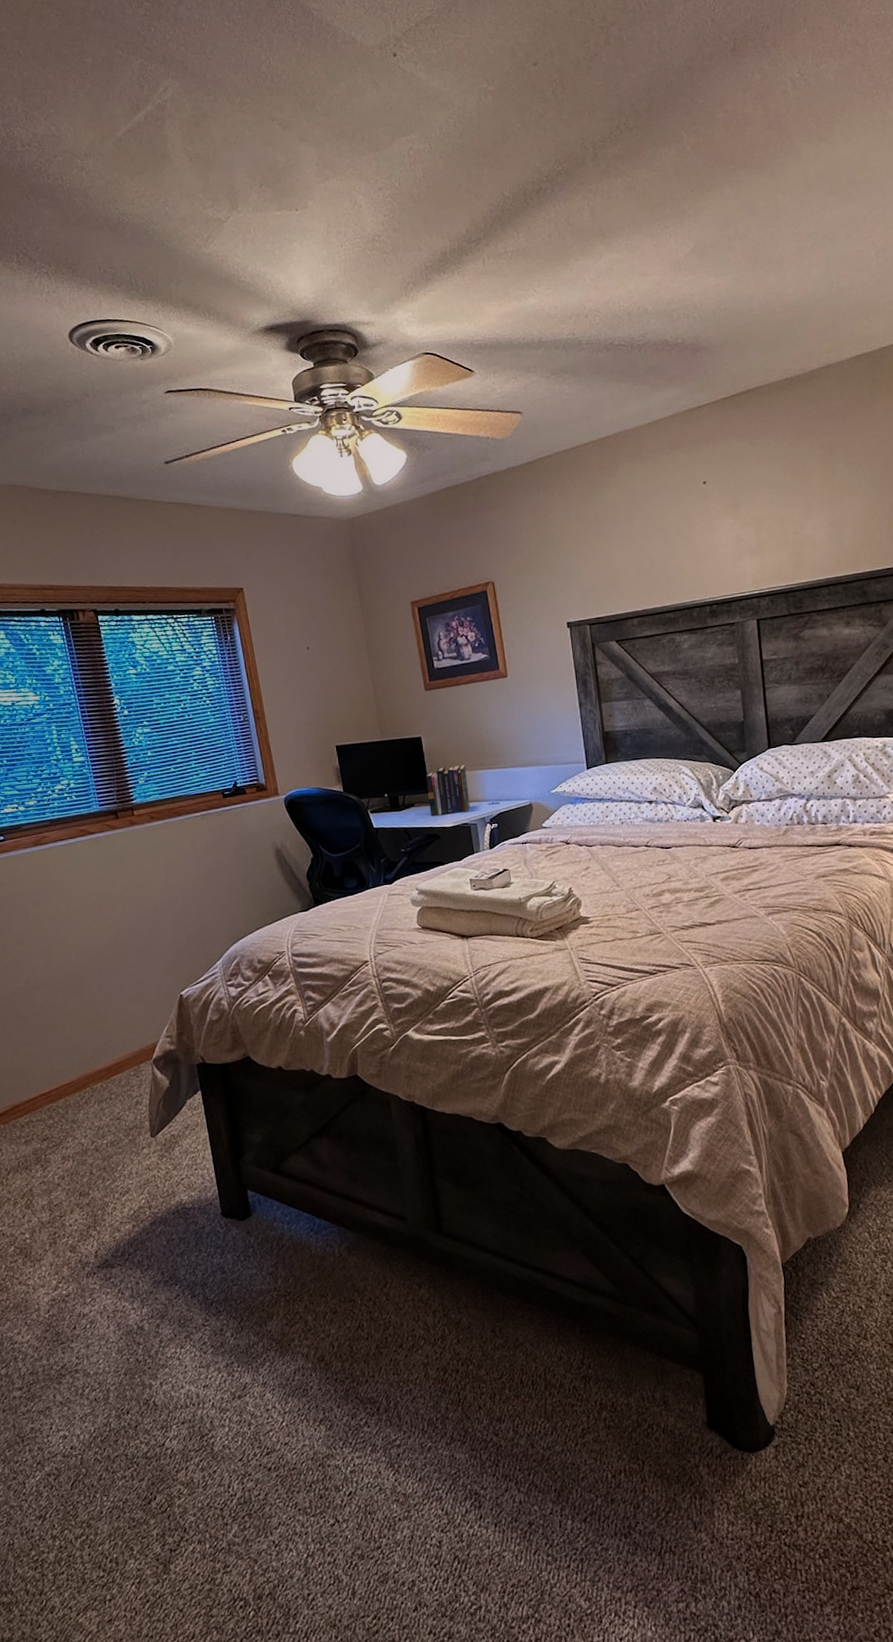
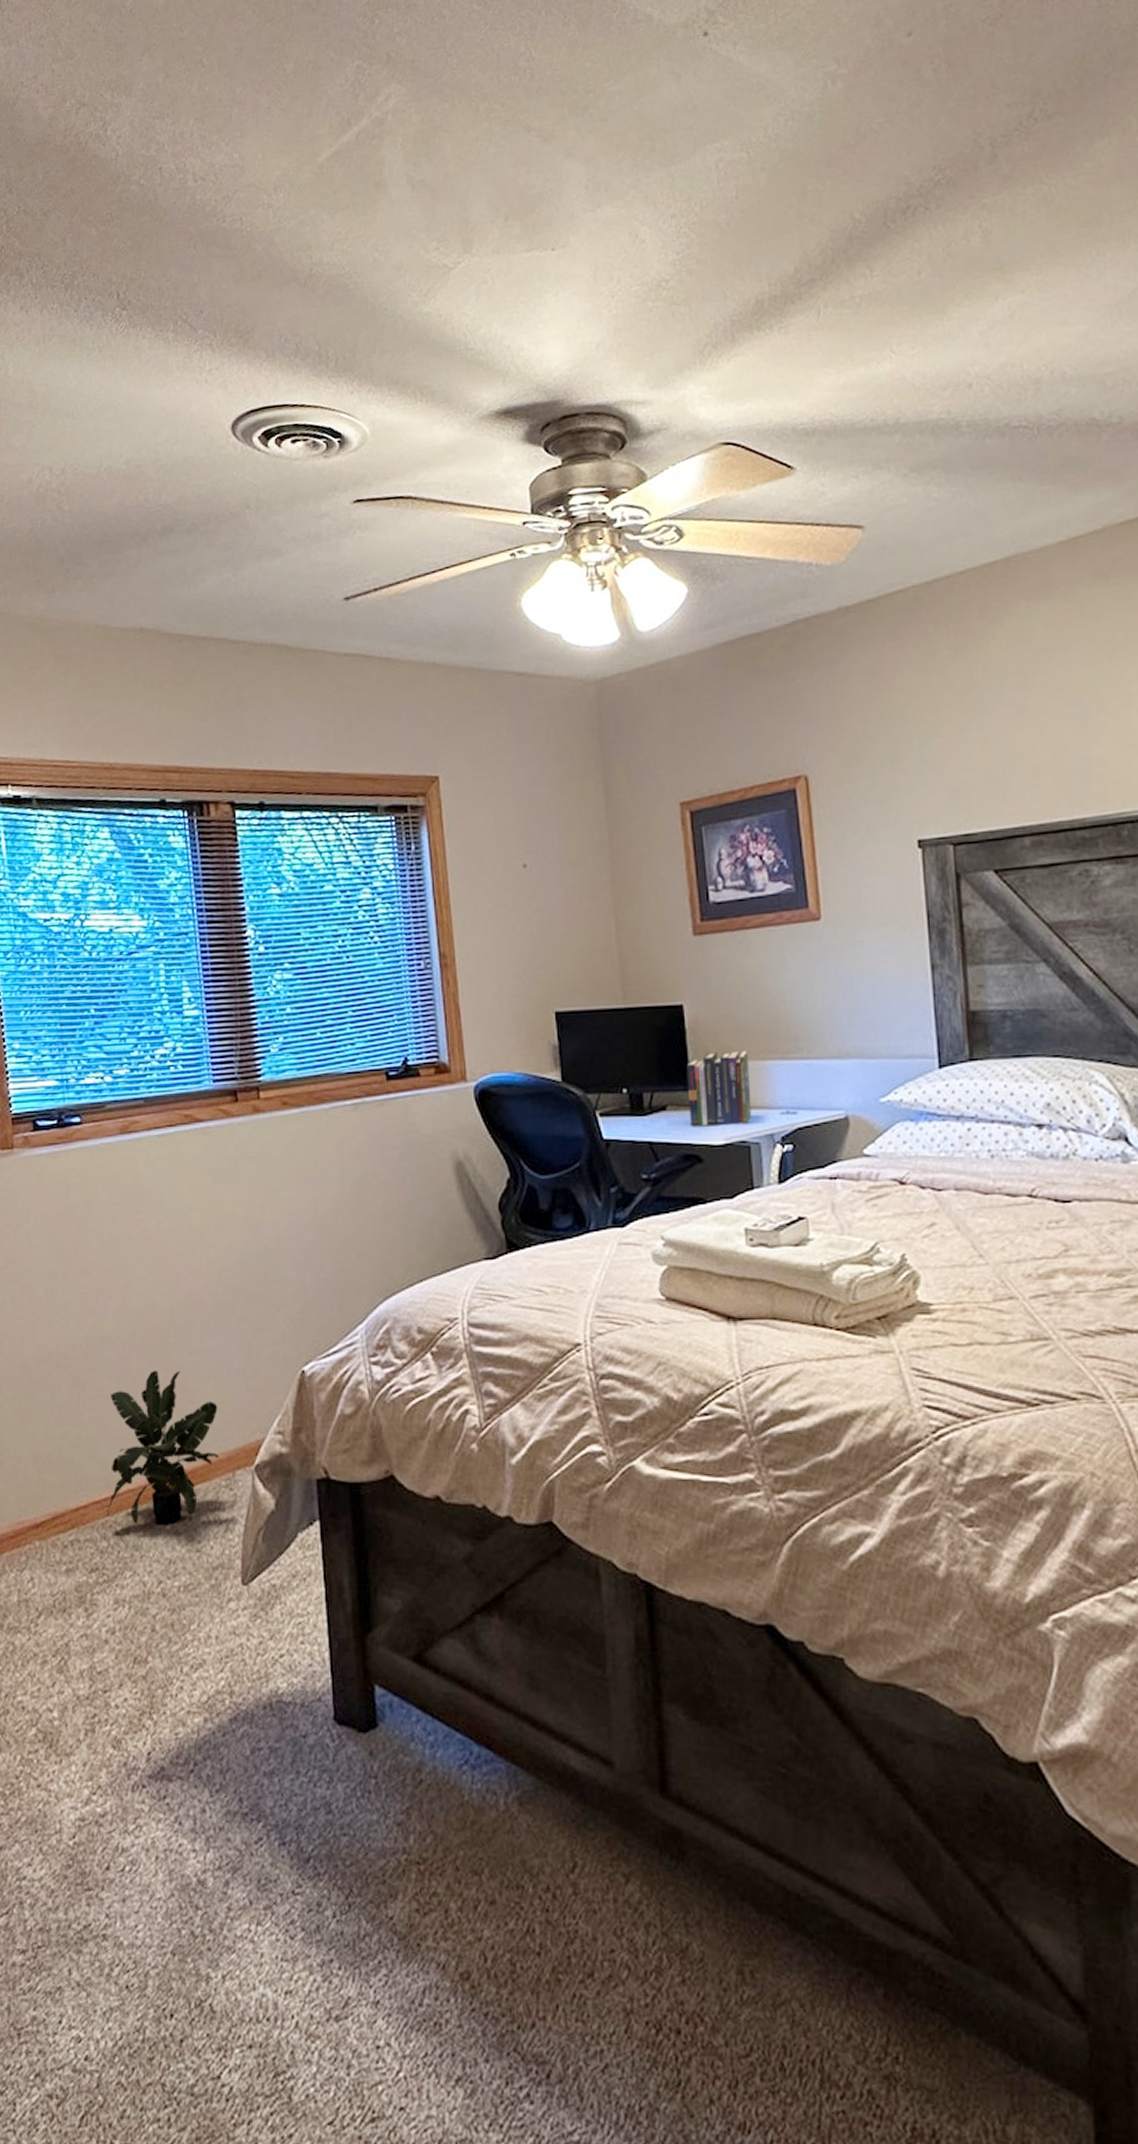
potted plant: none [45,1002,128,1107] -> present [107,1370,220,1525]

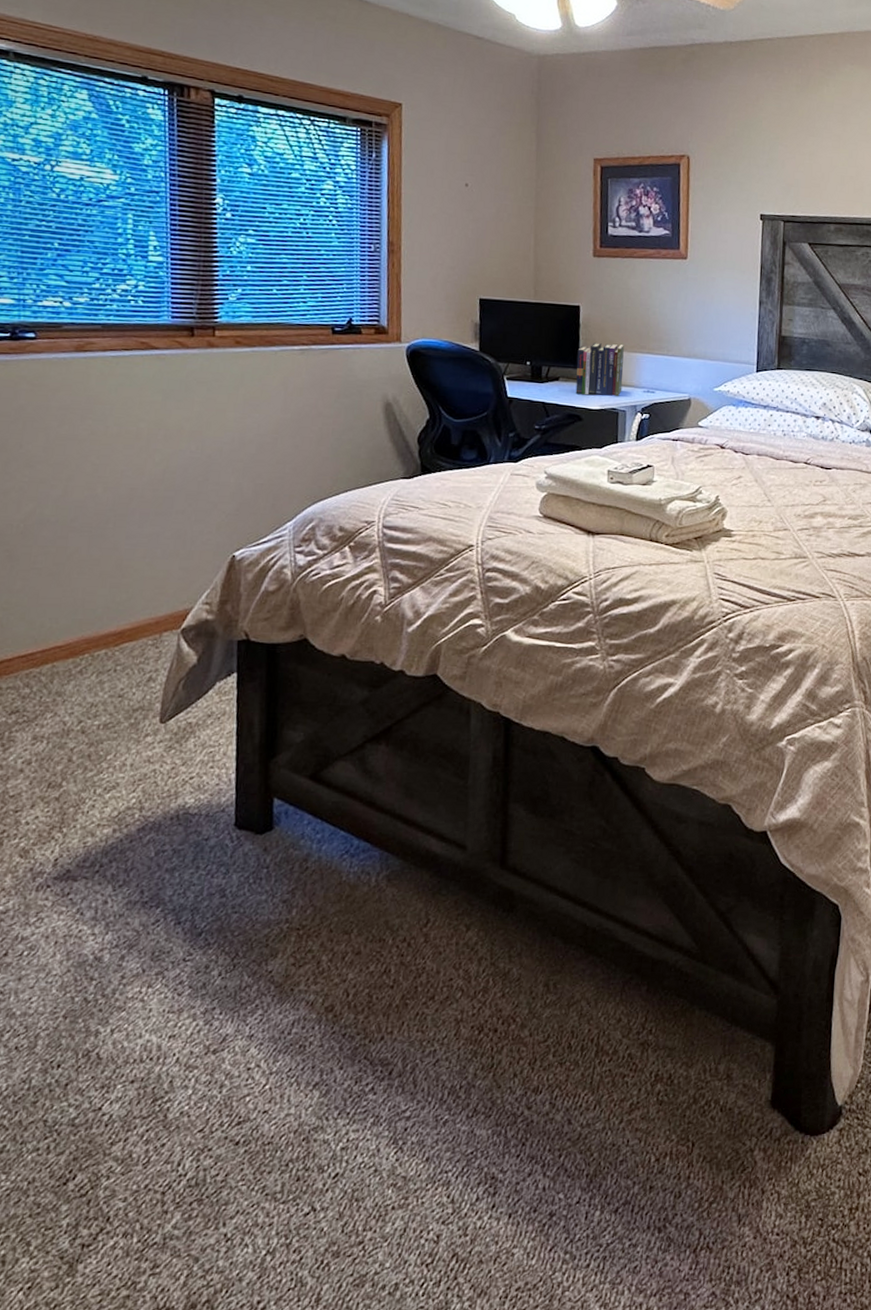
potted plant: present [107,1370,220,1525] -> none [32,549,151,675]

